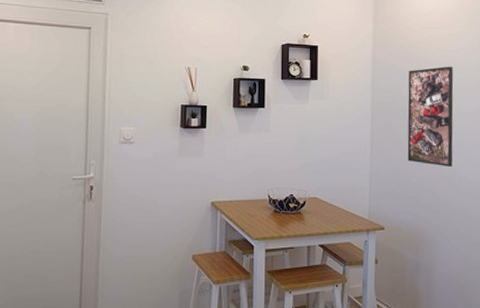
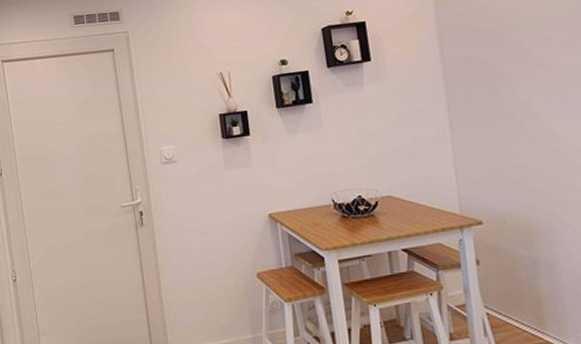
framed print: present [407,66,454,168] -> none [487,13,565,140]

